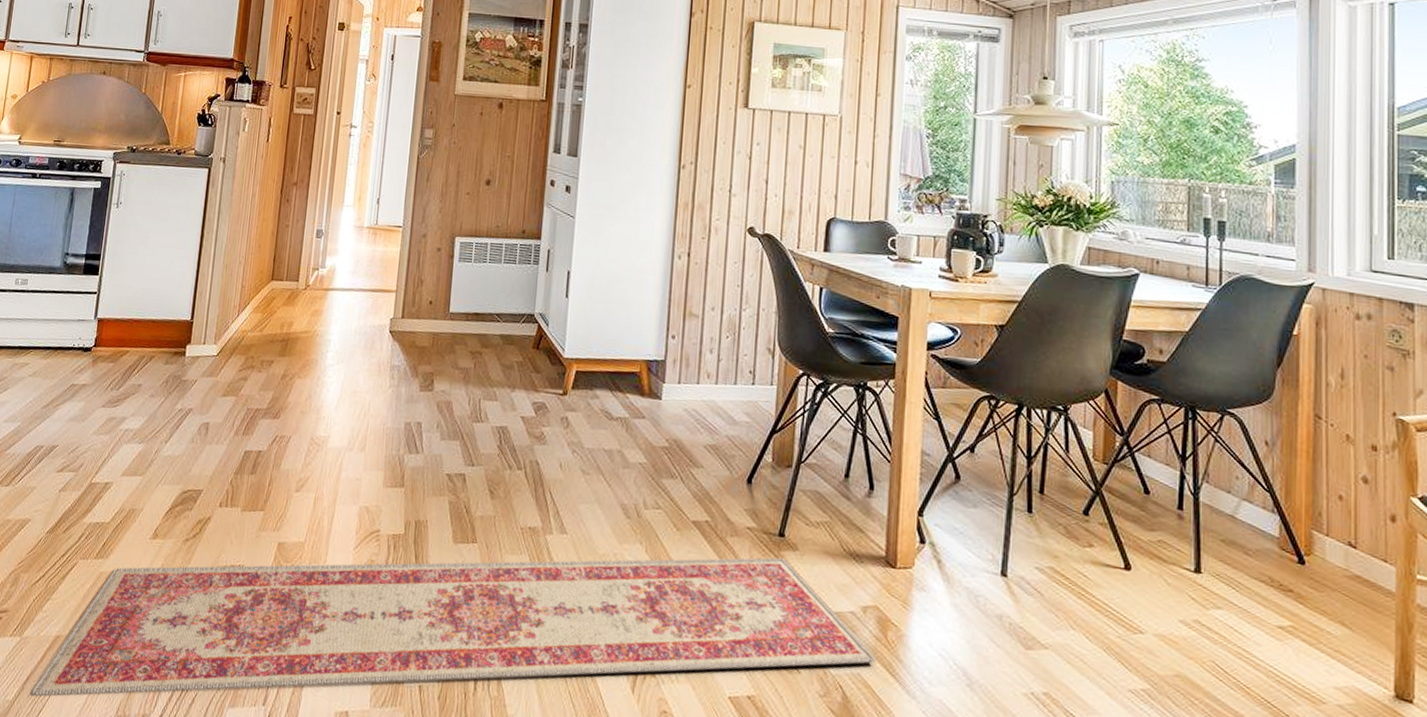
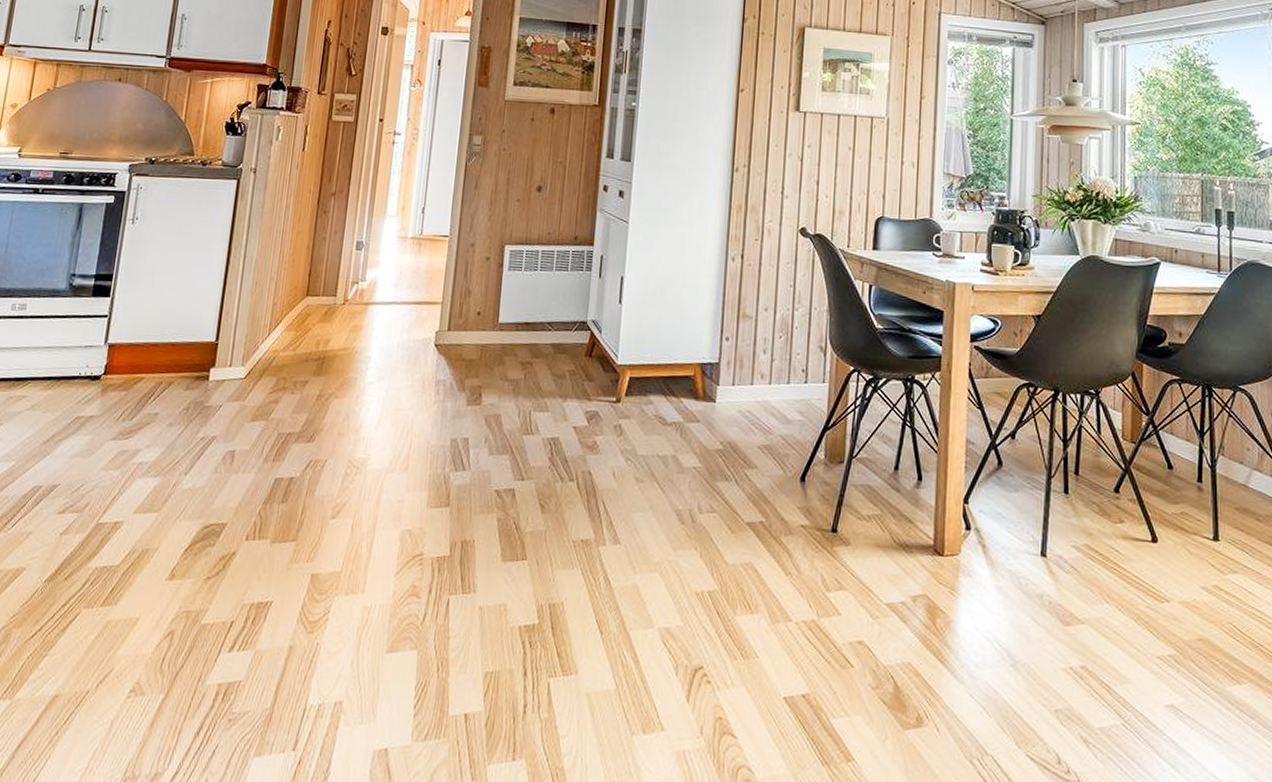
rug: present [29,557,876,697] -> none [21,554,925,766]

